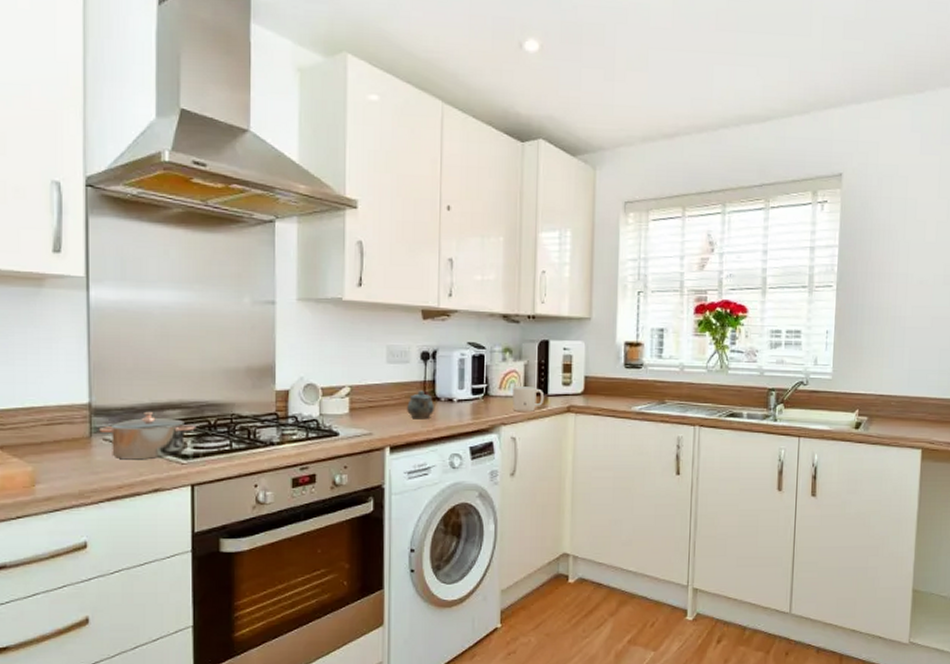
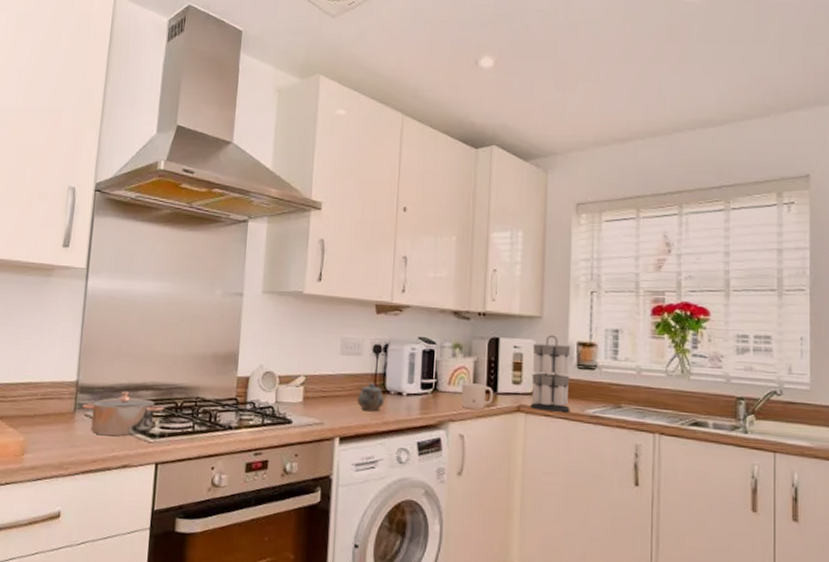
spice rack: none [580,336,619,411] -> present [530,335,571,413]

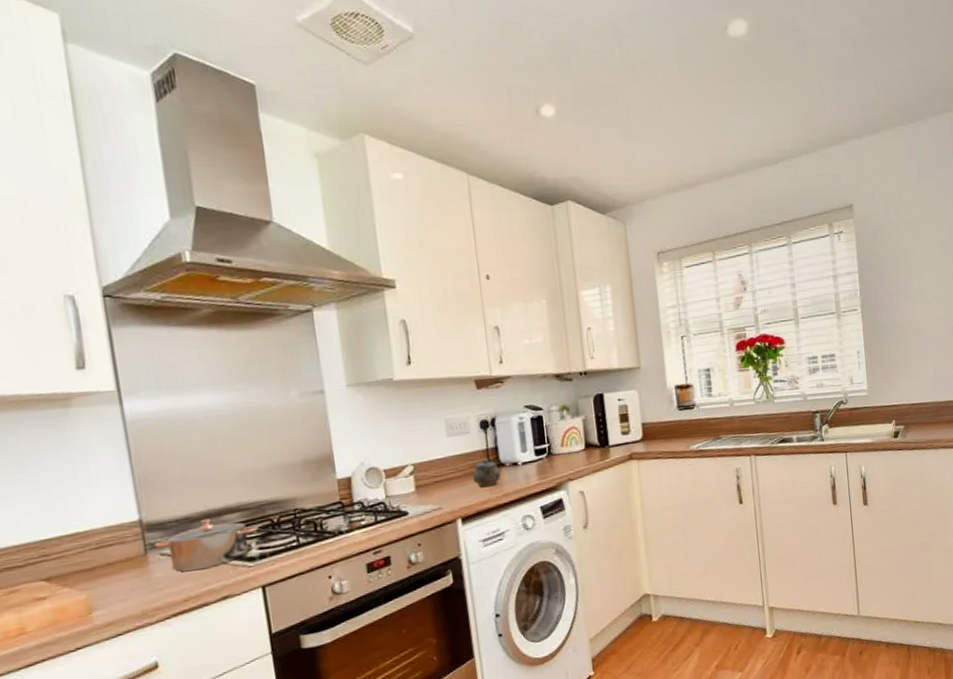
mug: present [461,383,494,411] -> none [573,440,607,467]
spice rack: present [530,335,571,413] -> none [635,382,677,455]

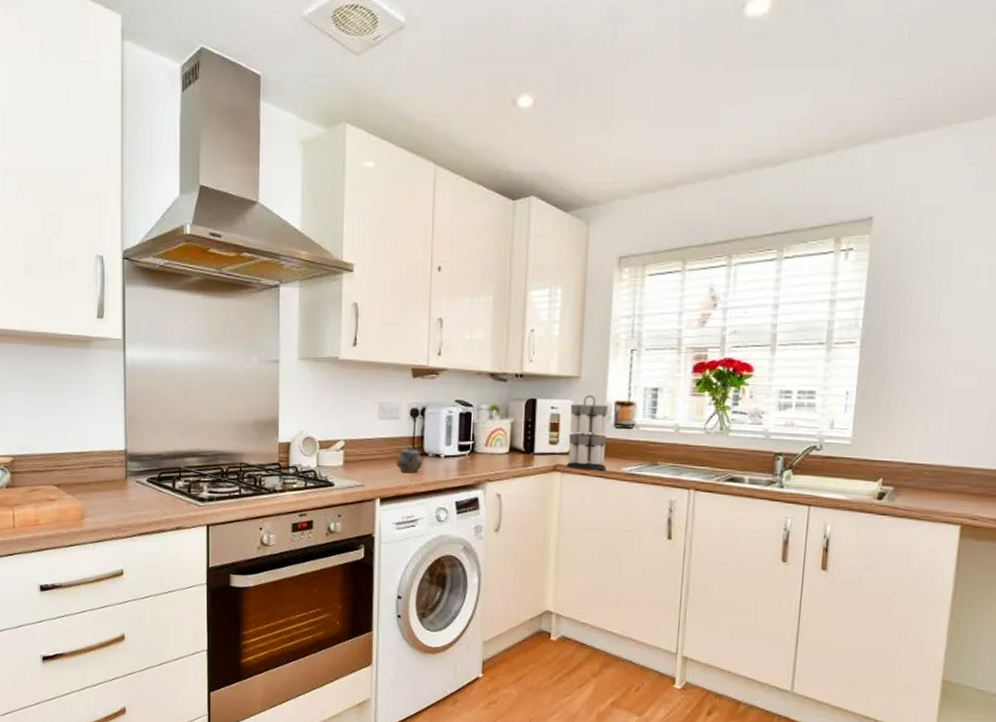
cooking pot: present [154,518,259,572] -> none [133,458,211,501]
spice rack: none [635,382,677,455] -> present [567,395,609,471]

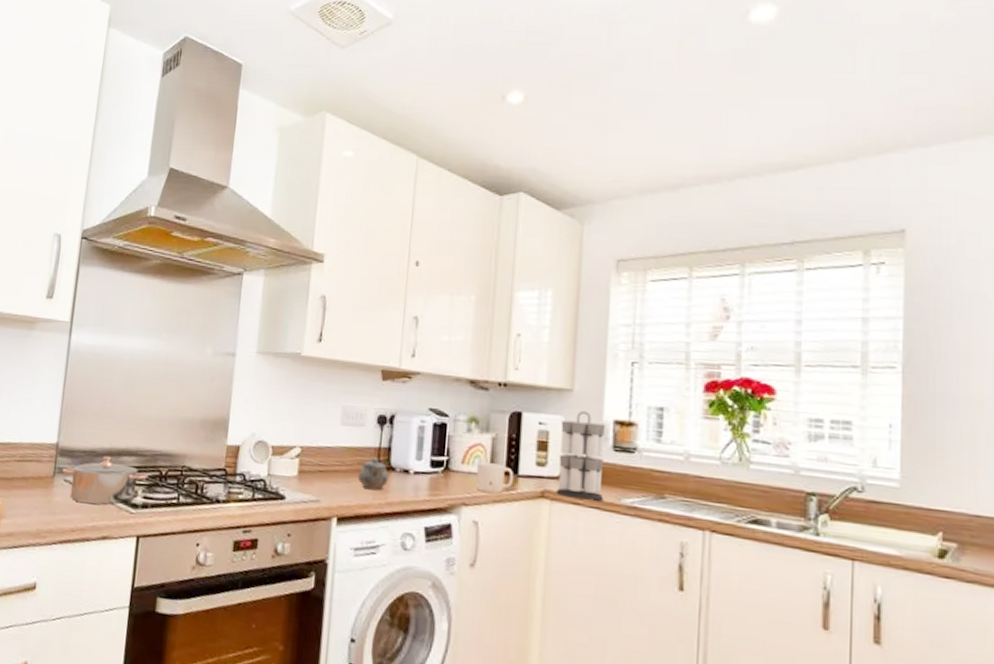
cooking pot: none [133,458,211,501] -> present [62,455,149,505]
mug: none [498,444,531,471] -> present [476,462,514,495]

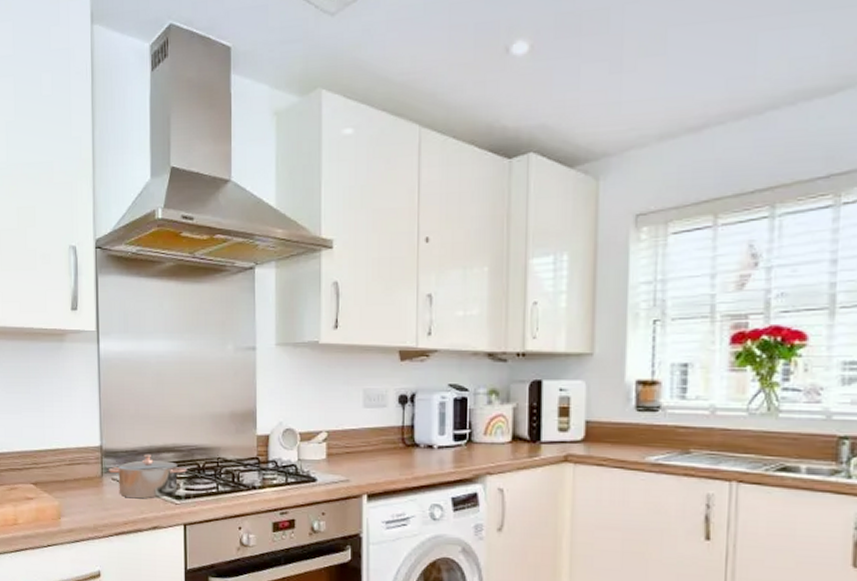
teapot: present [358,457,388,490] -> none [385,436,413,467]
mug: present [476,462,514,495] -> none [498,432,537,462]
spice rack: present [556,411,606,501] -> none [580,374,628,462]

